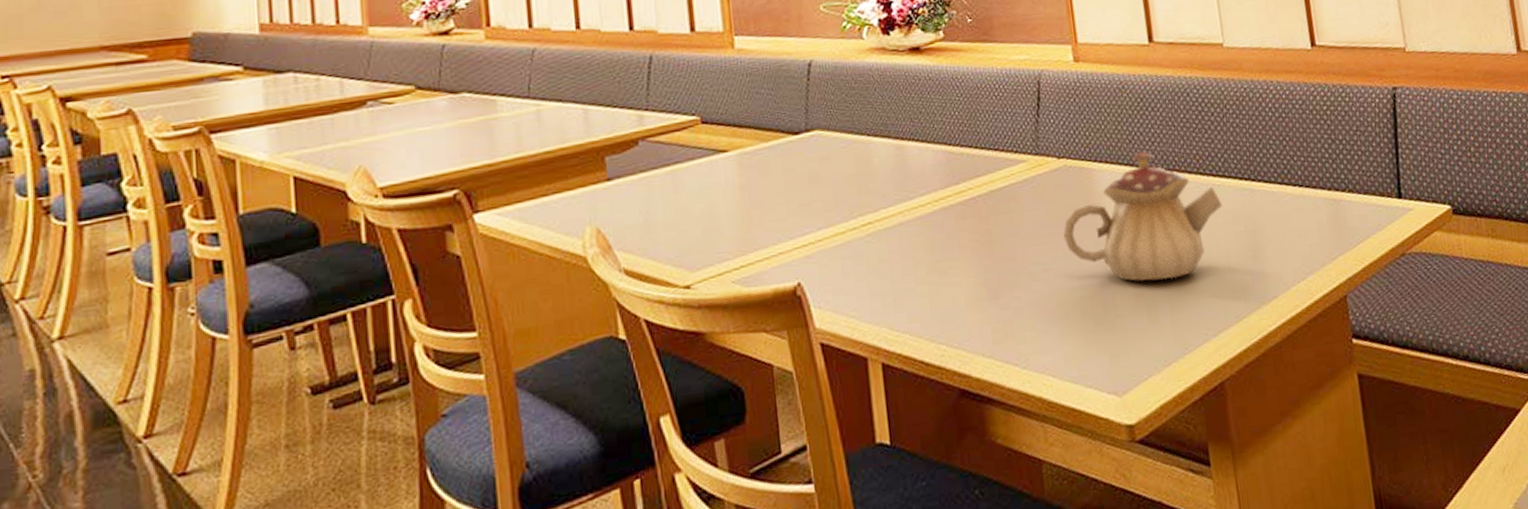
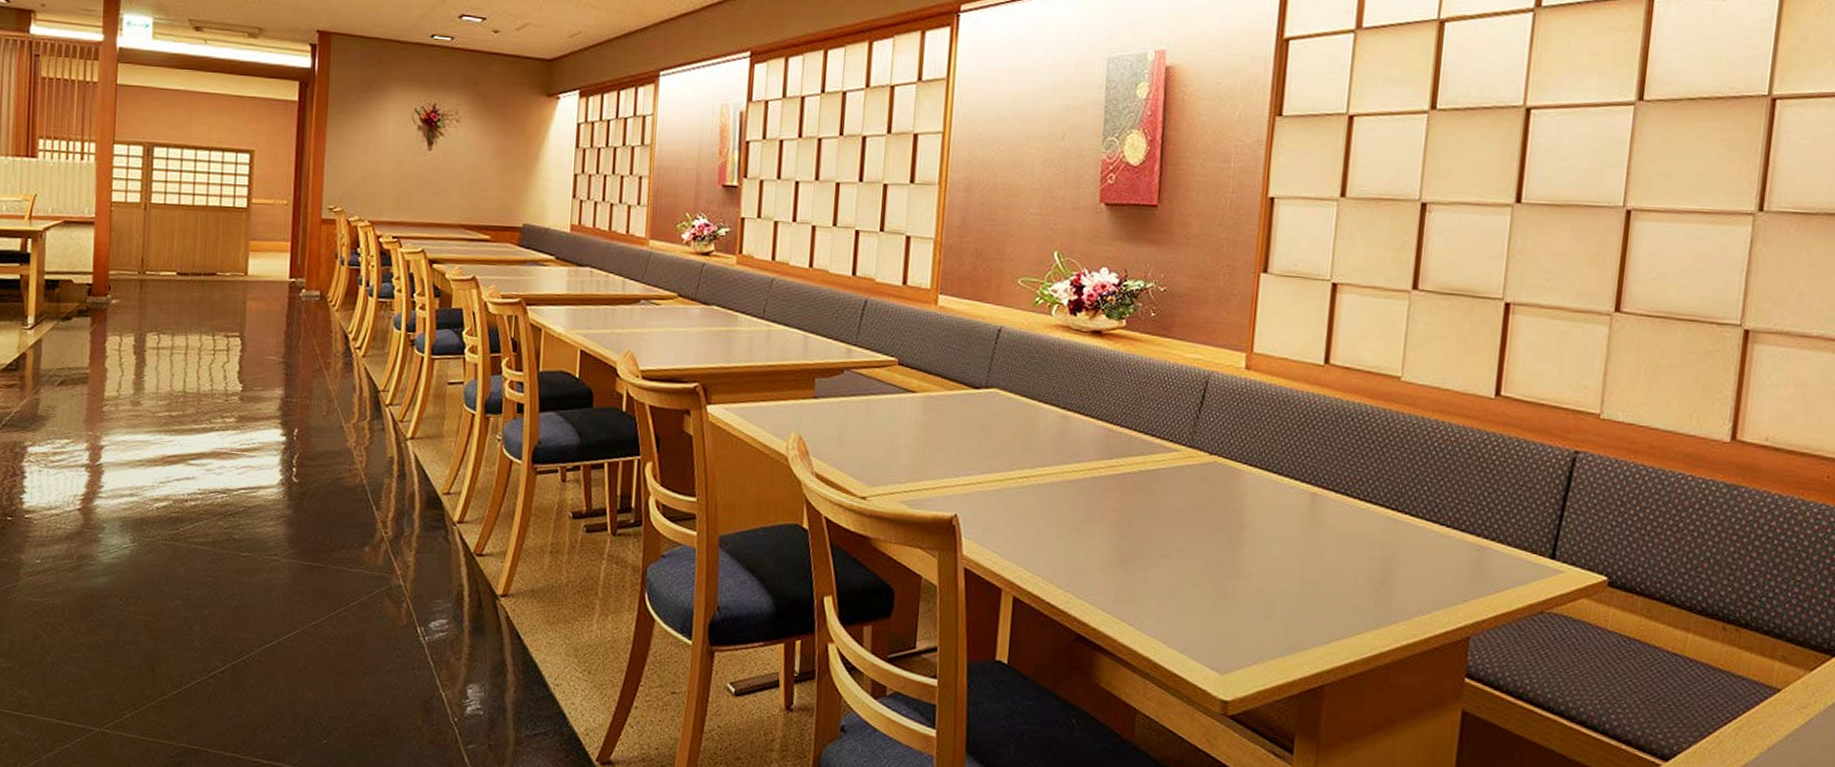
teapot: present [1063,151,1223,281] -> none [1200,463,1363,585]

